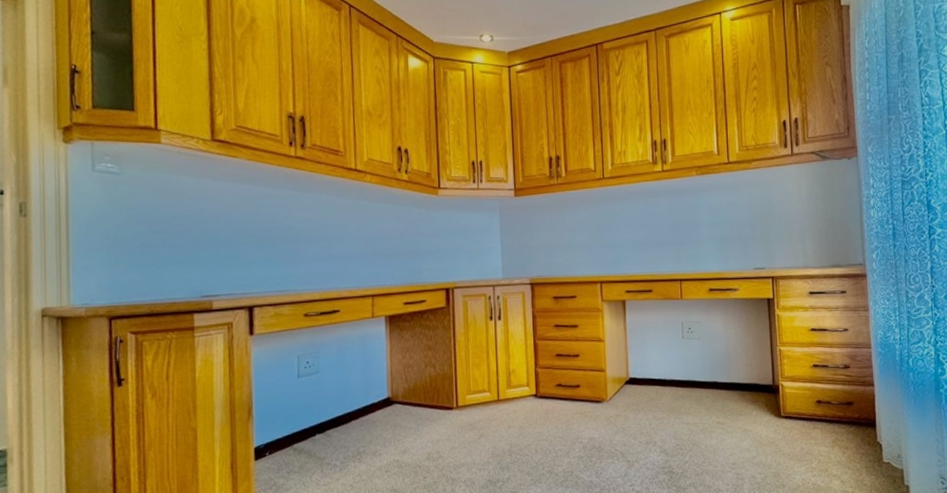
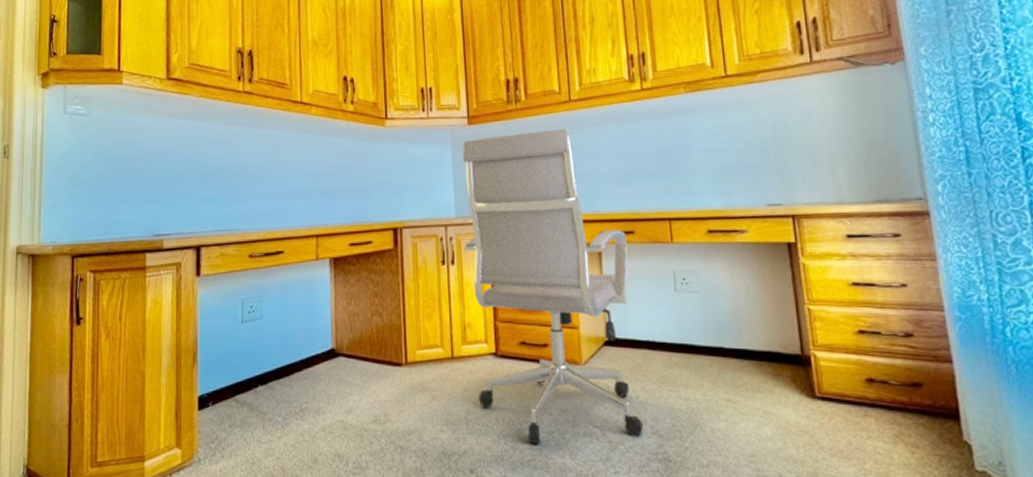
chair: none [509,201,655,468] -> present [463,128,644,445]

